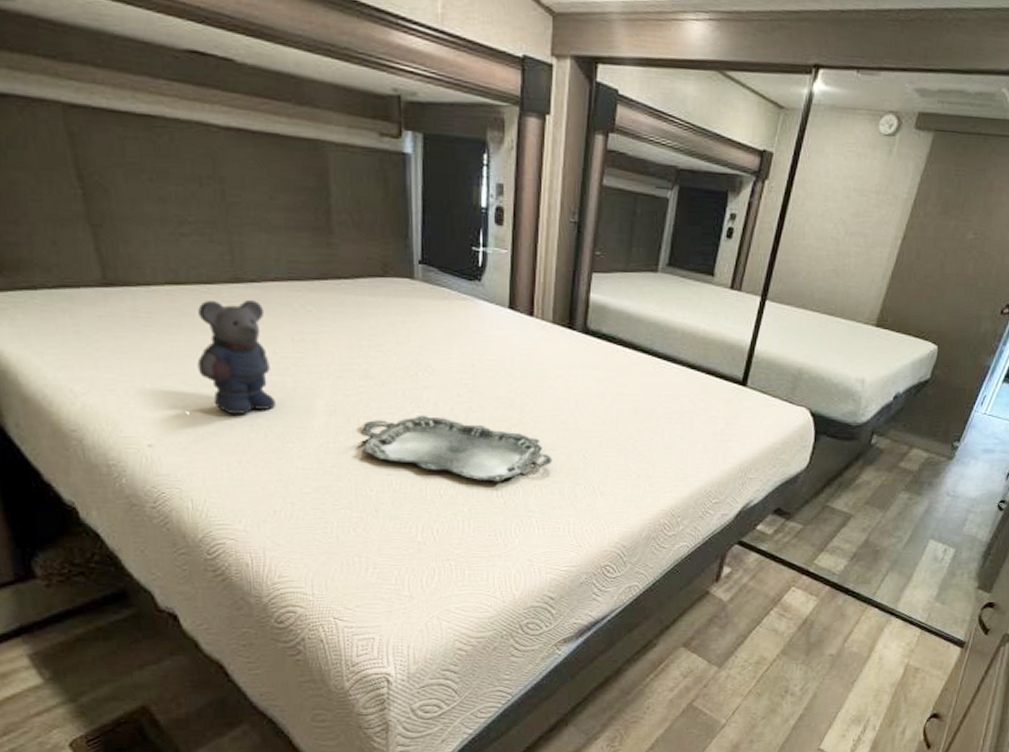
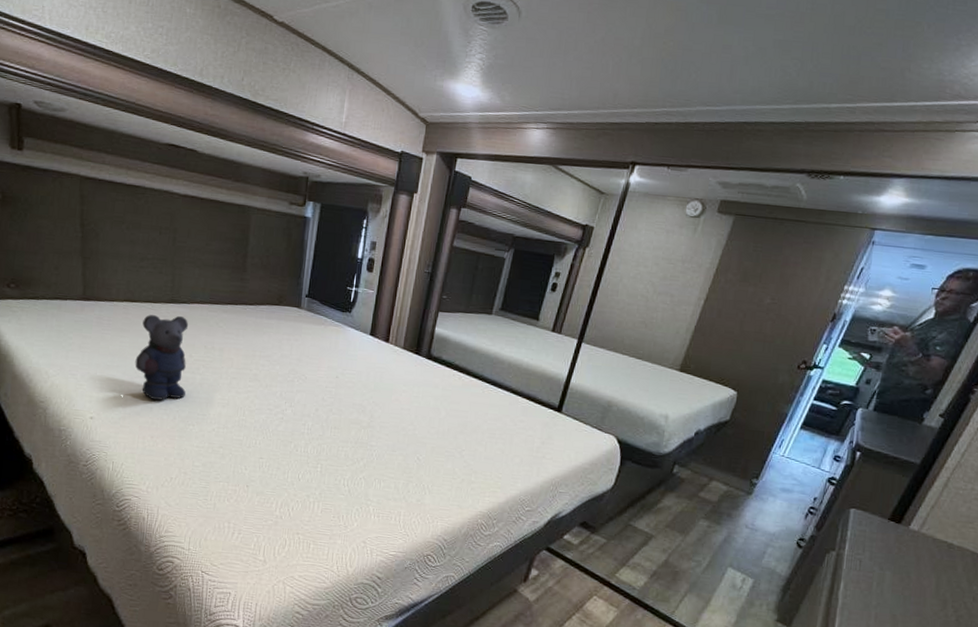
serving tray: present [362,416,552,482] -> none [243,413,392,473]

